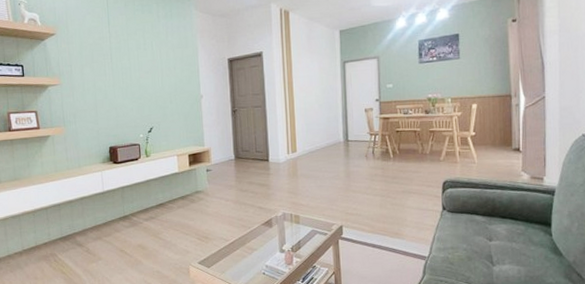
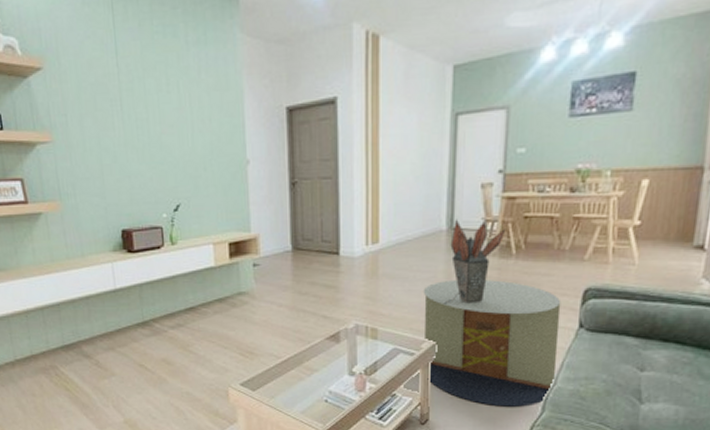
side table: none [330,177,430,273] -> present [423,279,561,407]
table lamp: none [345,133,385,196] -> present [443,219,506,304]

